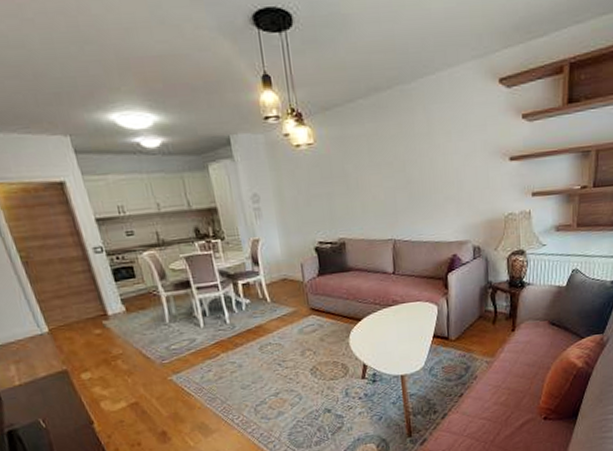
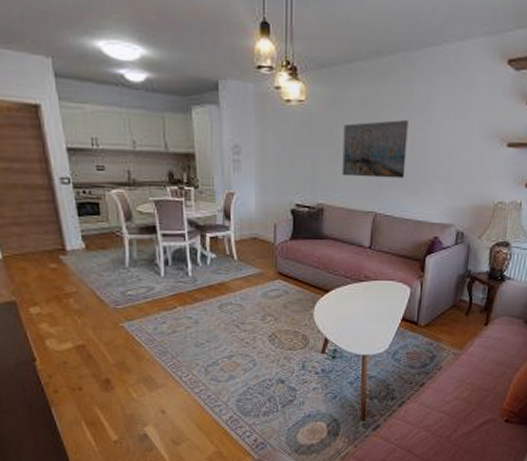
wall art: none [353,149,418,210] -> present [342,120,408,179]

